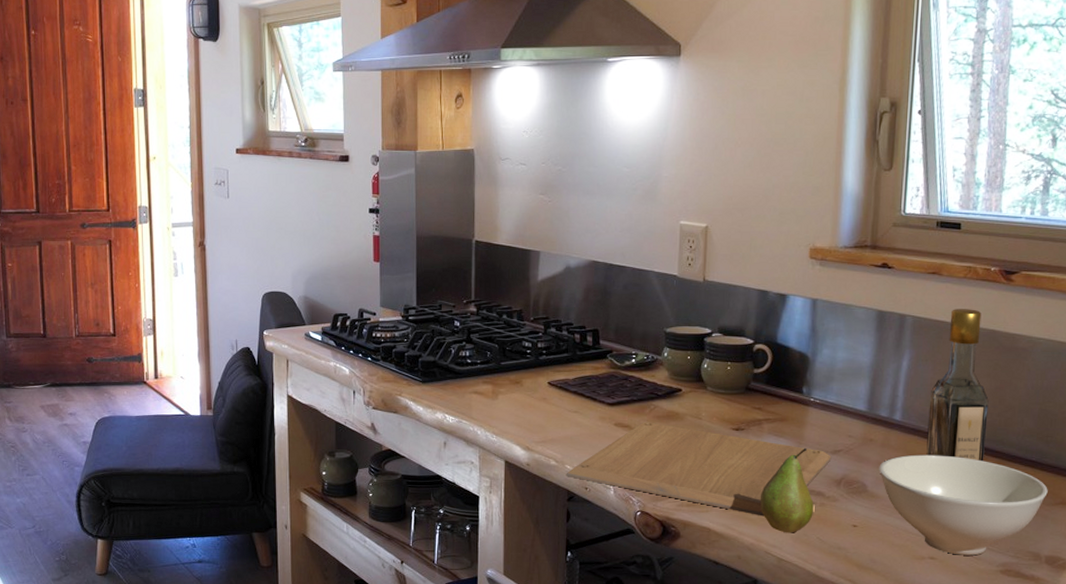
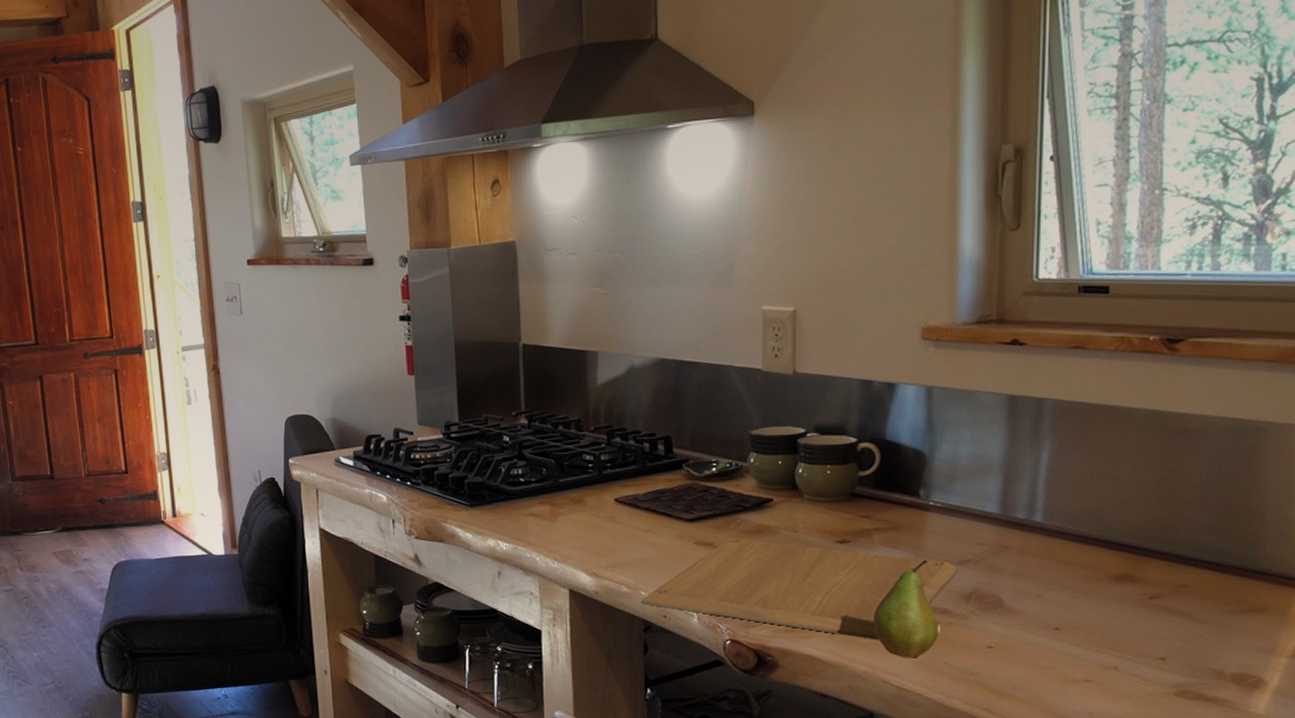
bowl: present [879,454,1048,556] -> none [1017,560,1232,676]
bottle: present [926,309,989,462] -> none [1076,387,1152,566]

